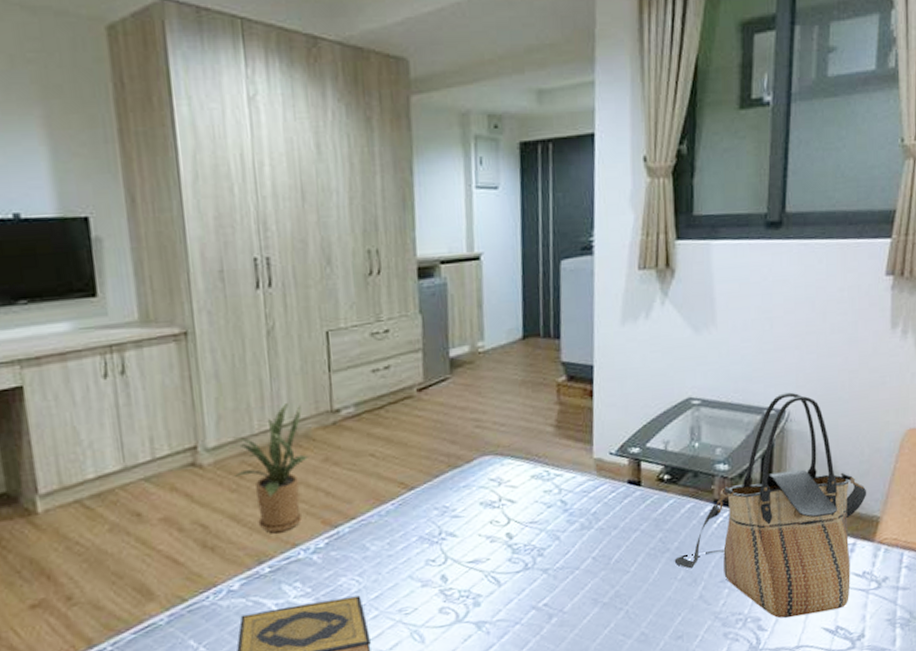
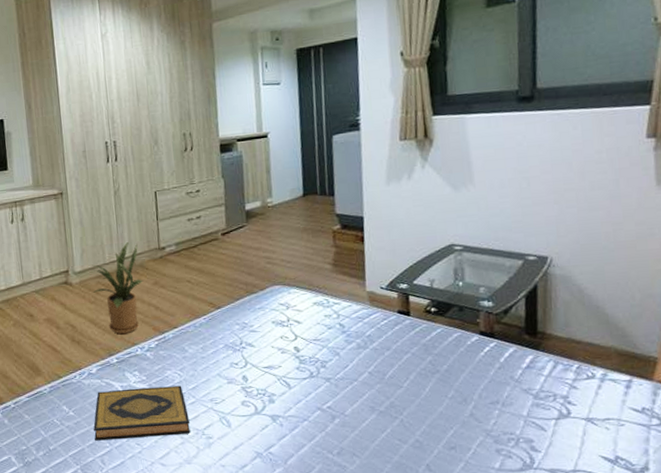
tote bag: present [674,392,867,619] -> none [444,241,642,443]

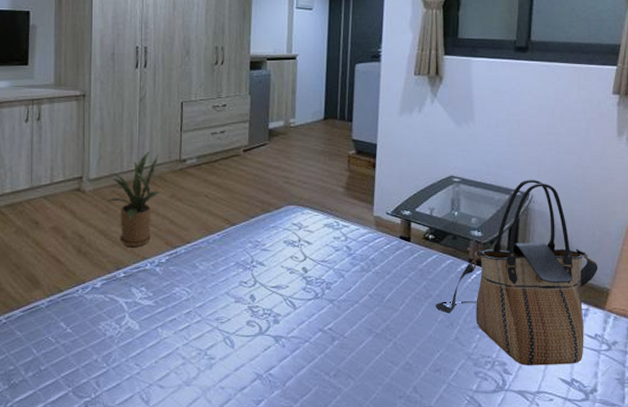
hardback book: present [93,385,191,441] -> none [91,303,193,361]
tote bag: none [444,241,642,443] -> present [435,179,598,366]

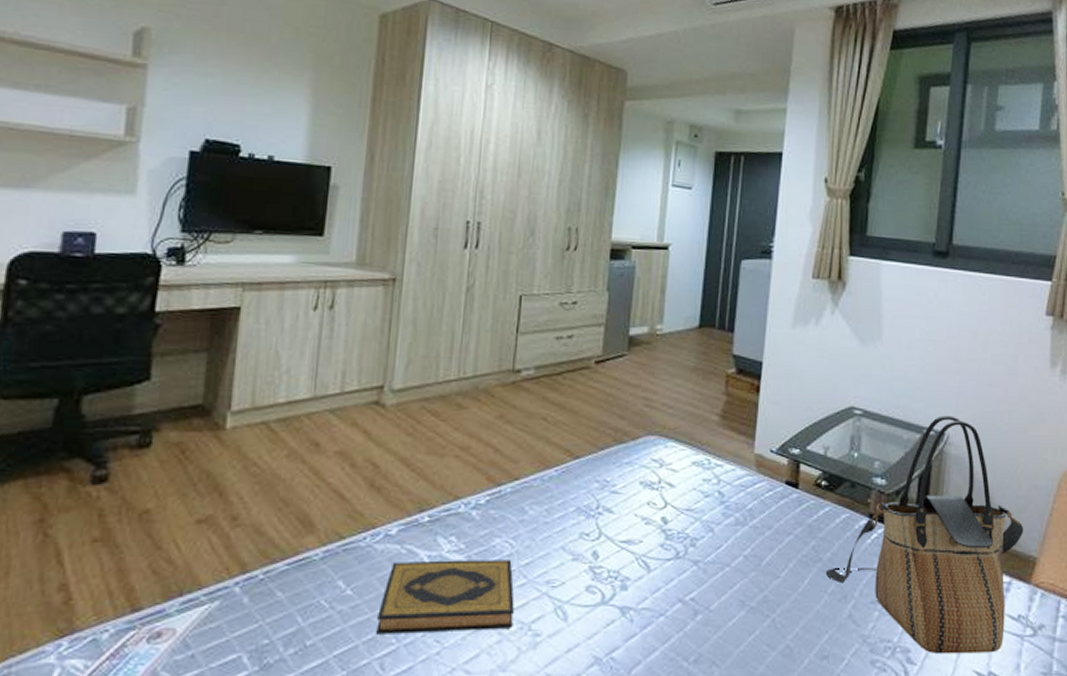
hardback book: none [91,303,193,361] -> present [376,560,514,635]
house plant: present [106,152,161,248] -> none [412,357,486,483]

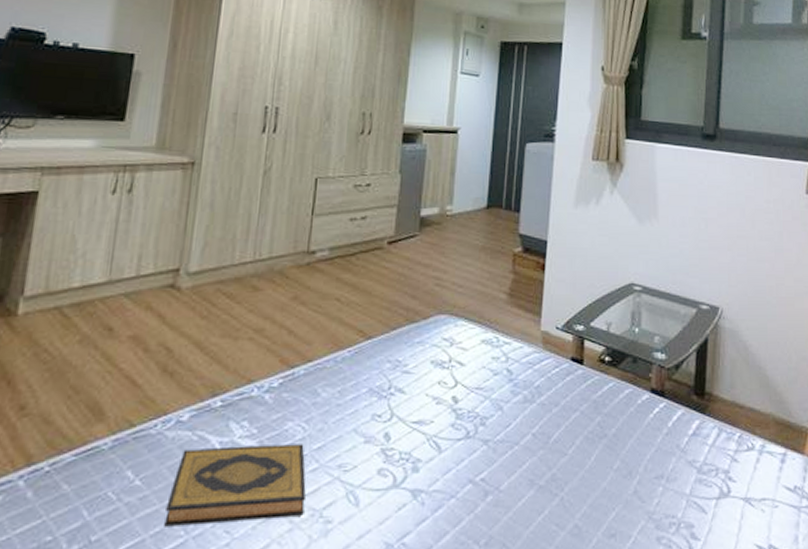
tote bag: present [825,415,1024,654] -> none [611,290,796,529]

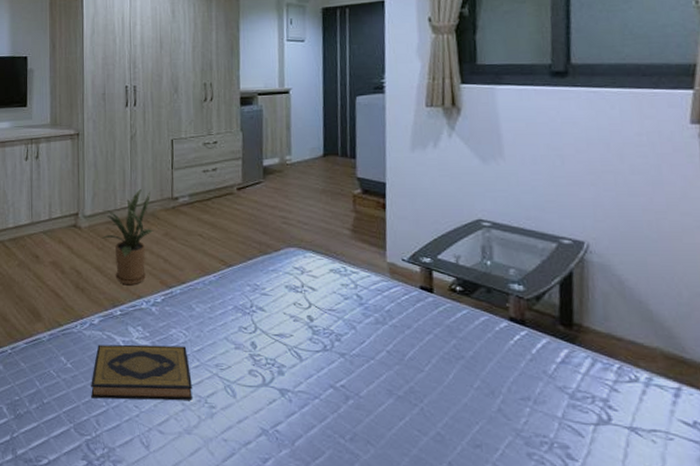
house plant: none [207,239,281,366] -> present [100,189,154,286]

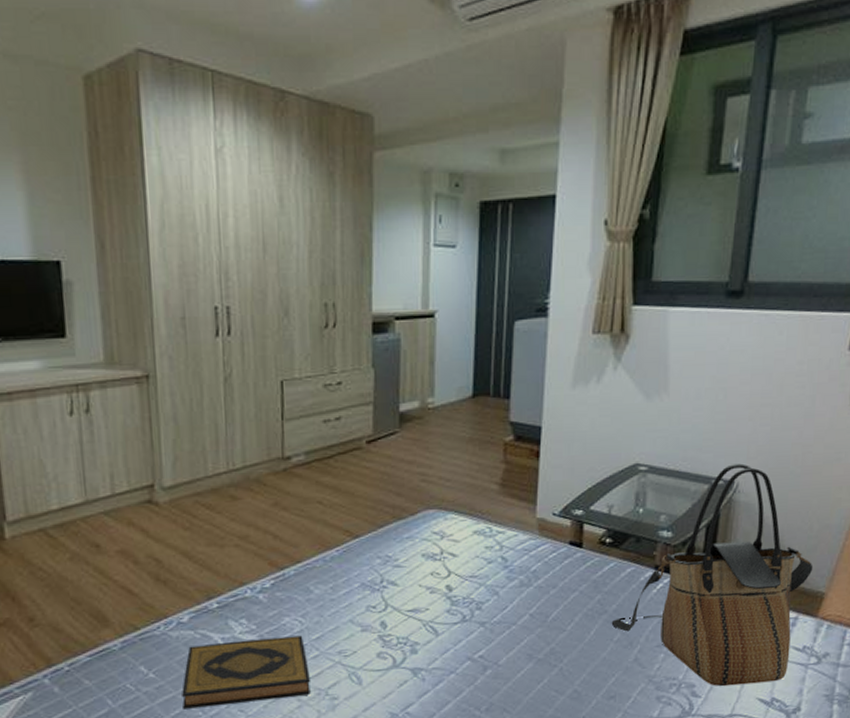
house plant: present [100,189,154,286] -> none [185,448,259,571]
tote bag: none [469,225,691,457] -> present [611,463,813,687]

